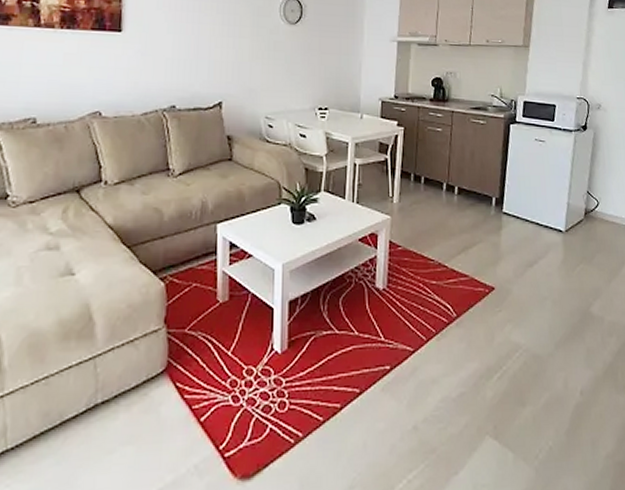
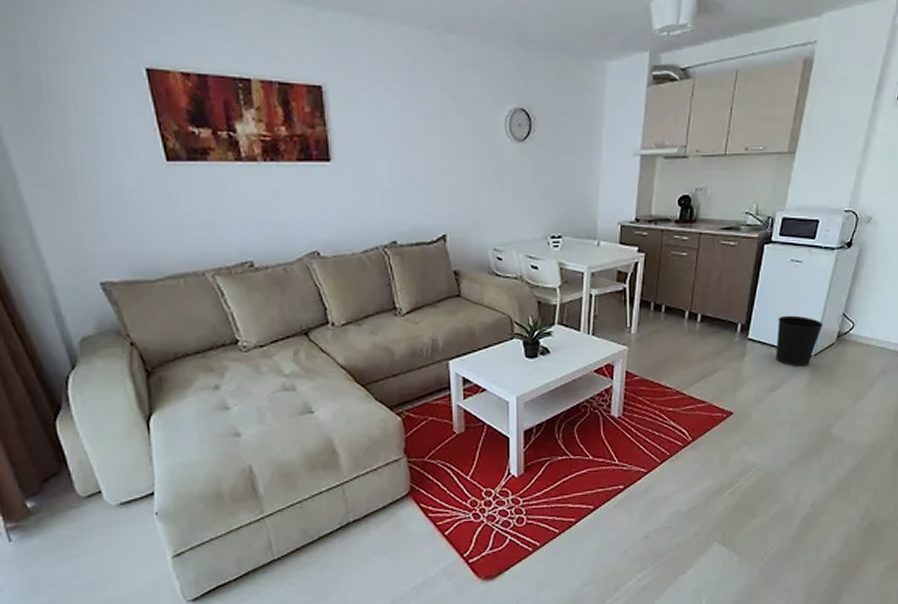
wastebasket: none [529,191,571,242] -> present [775,315,824,367]

